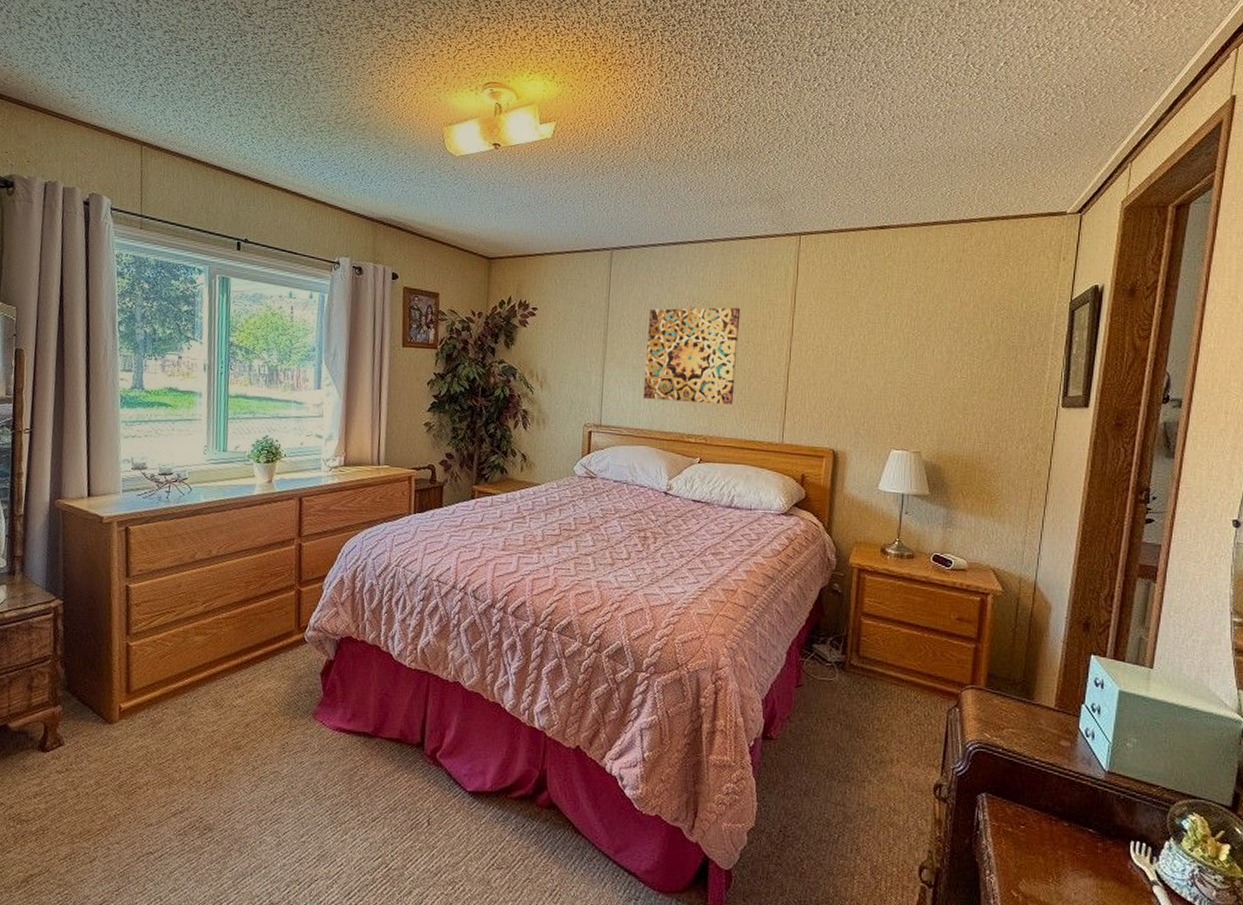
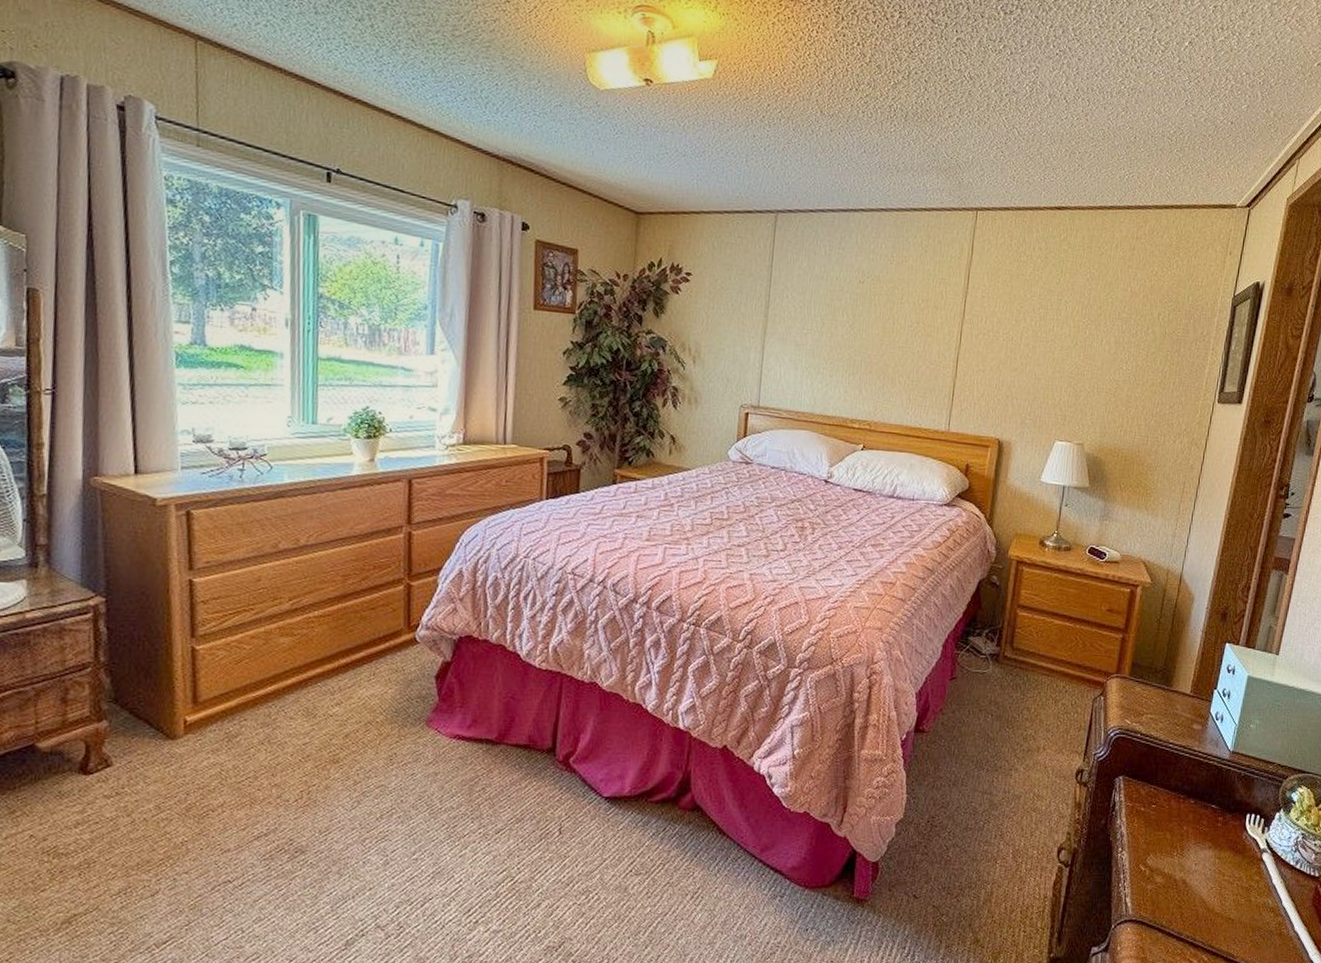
wall art: present [643,307,741,405] -> none [805,281,912,390]

